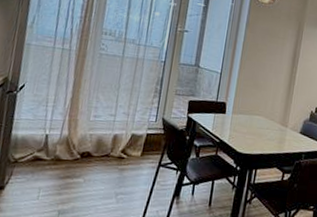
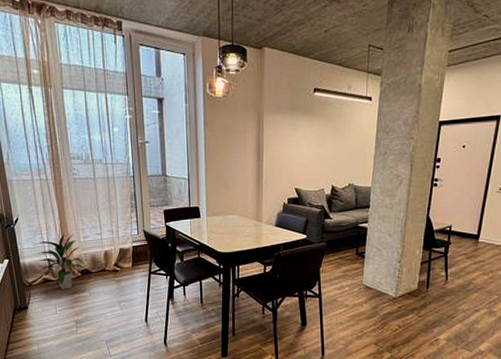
indoor plant: none [33,108,88,172] -> present [36,233,85,290]

